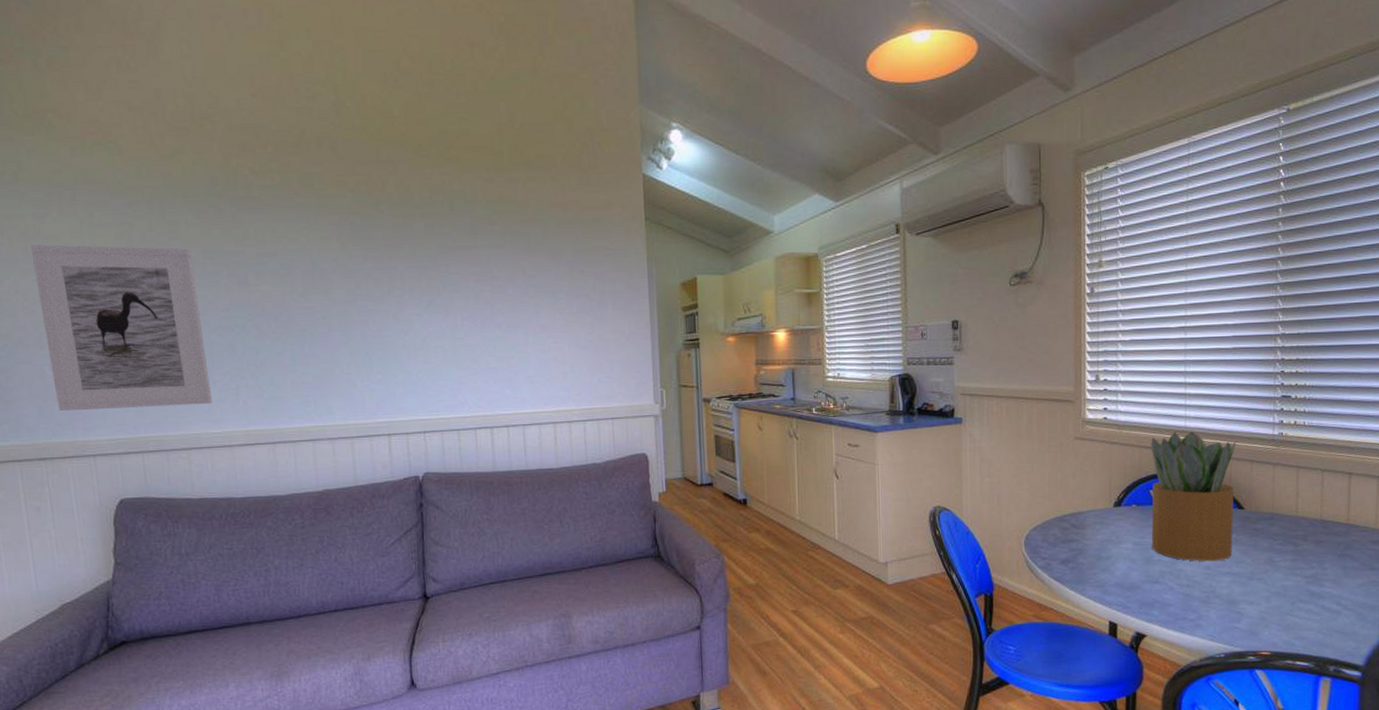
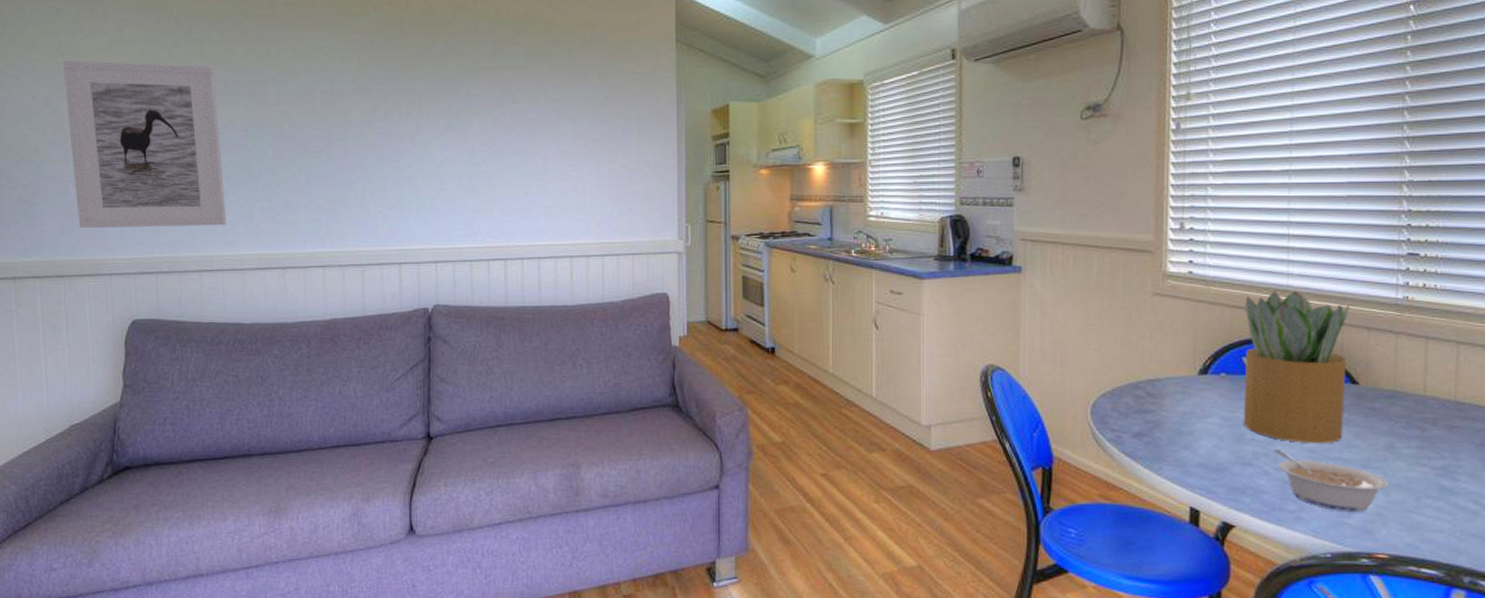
legume: none [1178,567,1270,617] -> present [1275,448,1389,511]

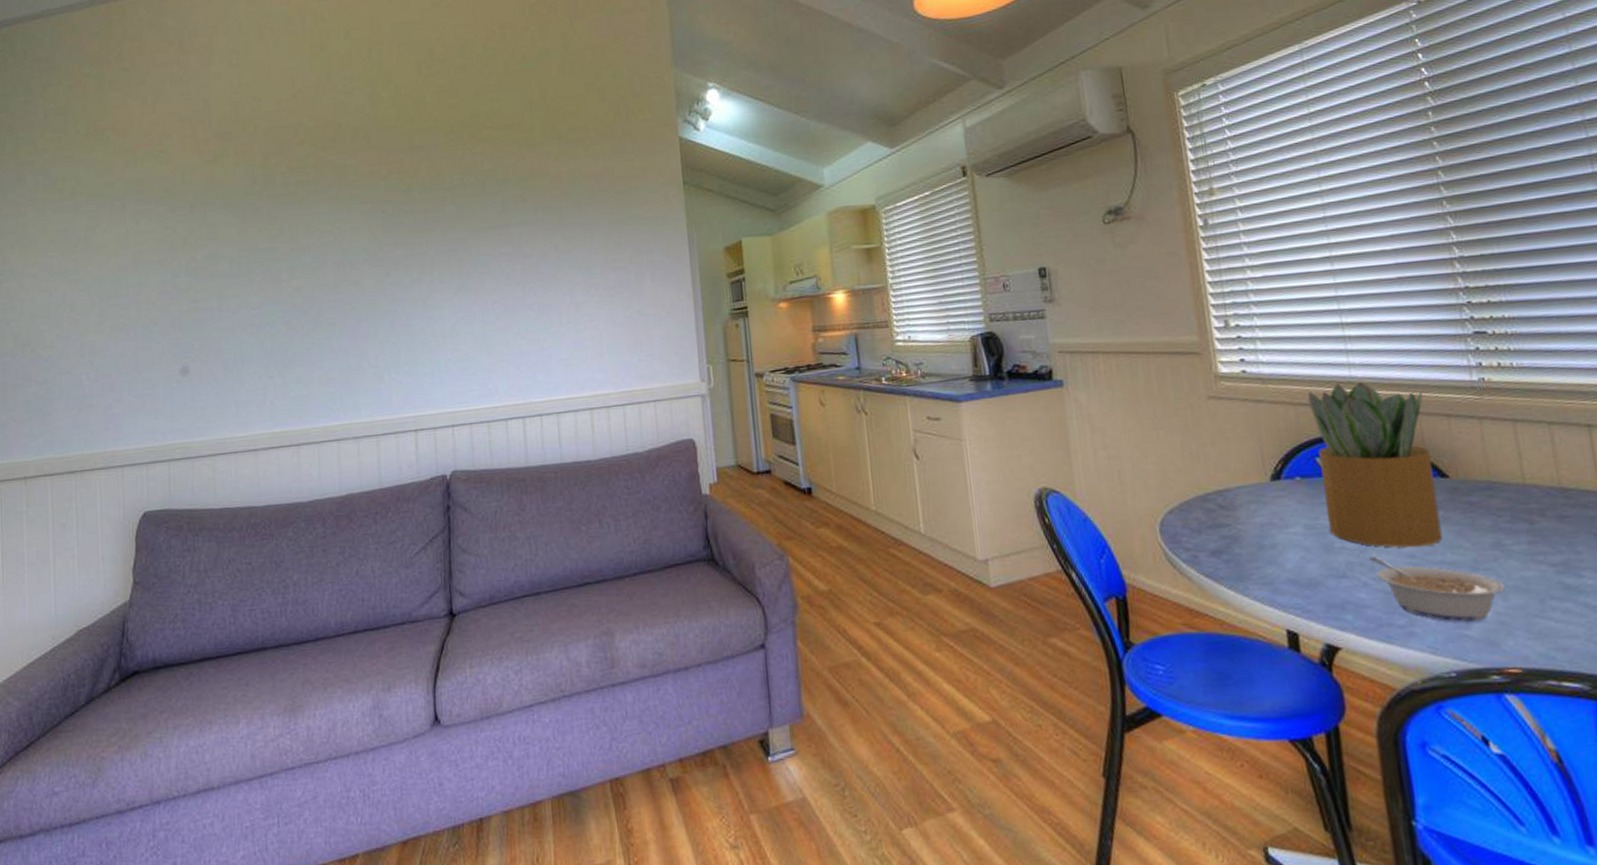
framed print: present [62,61,226,228] -> none [80,248,239,420]

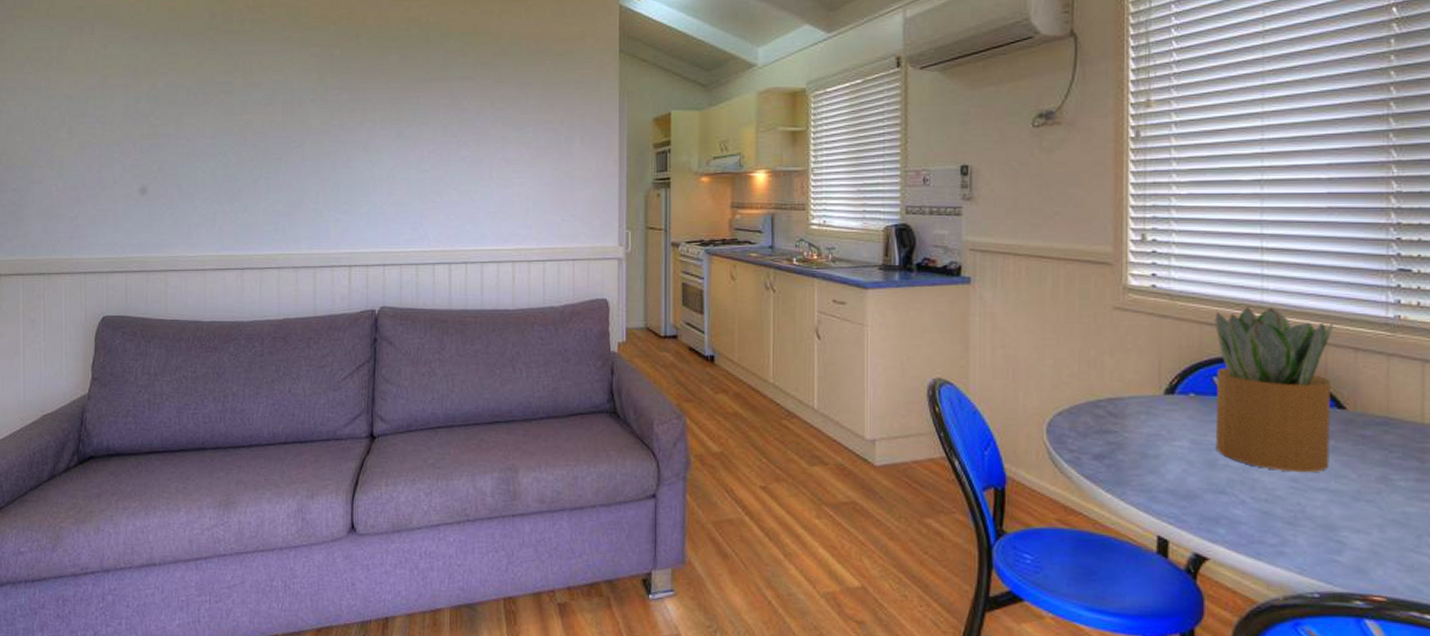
legume: present [1370,555,1506,622] -> none [1252,476,1384,548]

